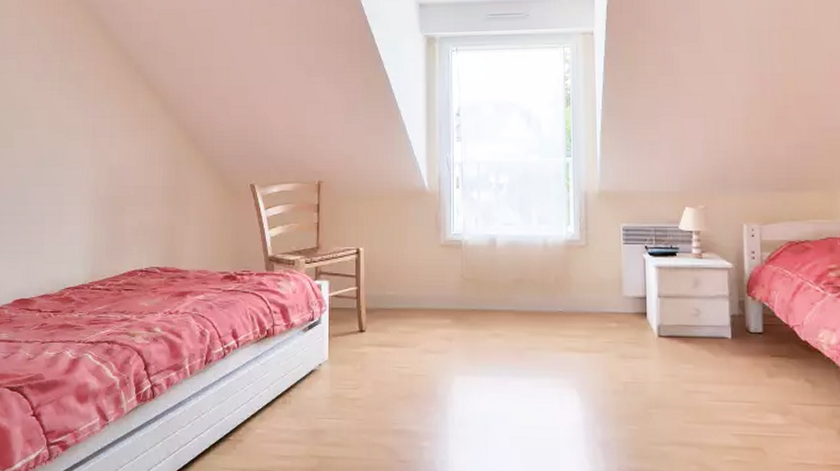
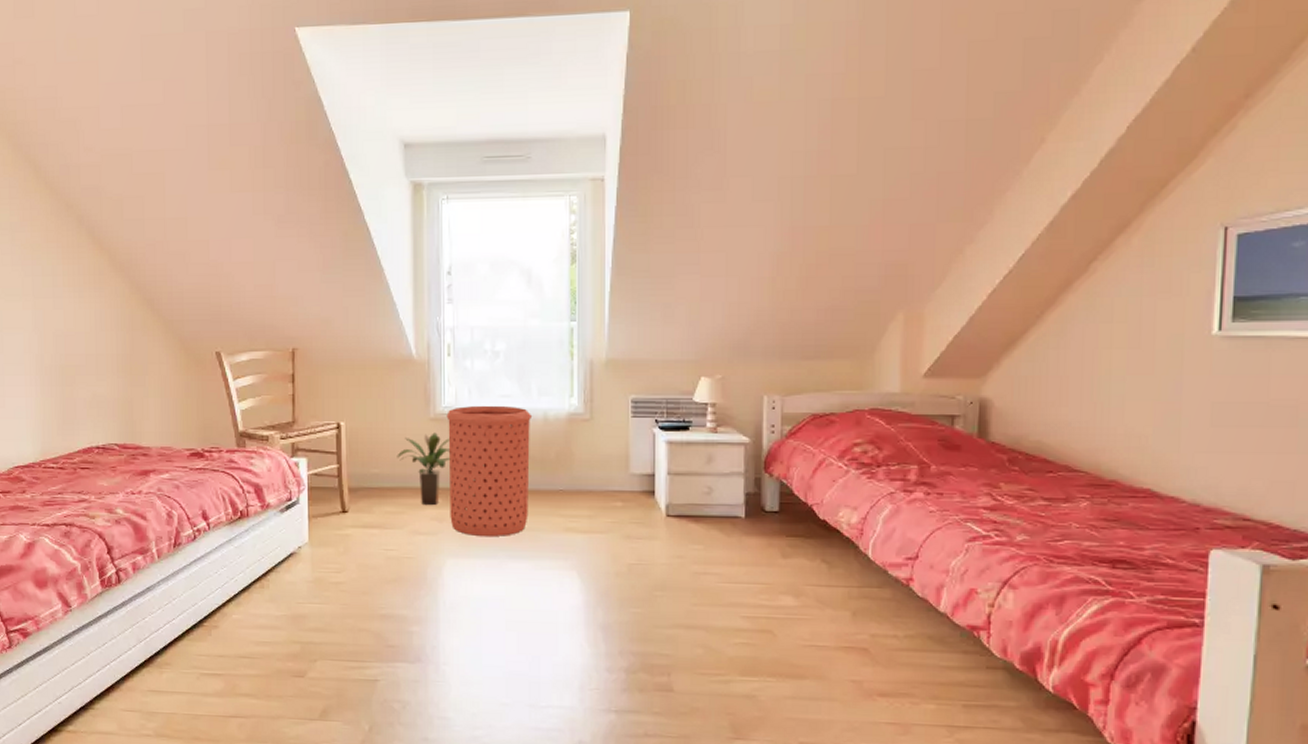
potted plant: none [410,257,459,325] -> present [397,432,451,505]
laundry basket: none [455,232,534,355] -> present [446,405,533,536]

